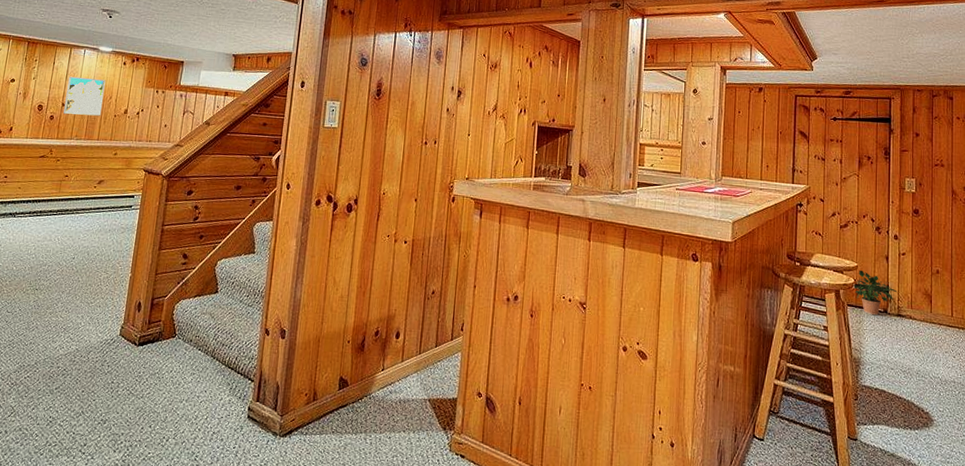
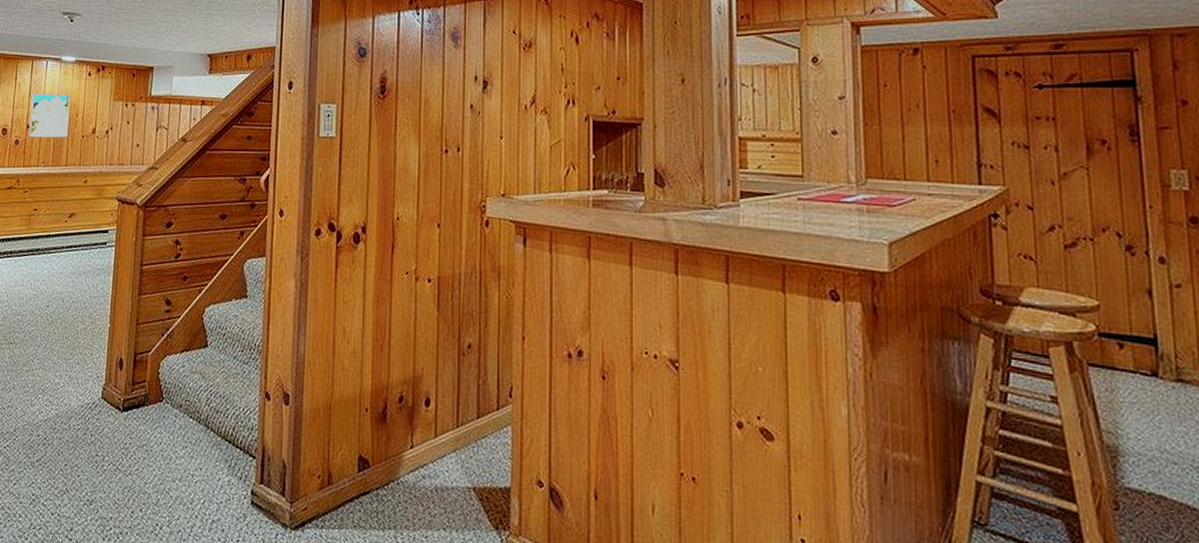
potted plant: present [852,271,898,316] -> none [1093,312,1174,381]

